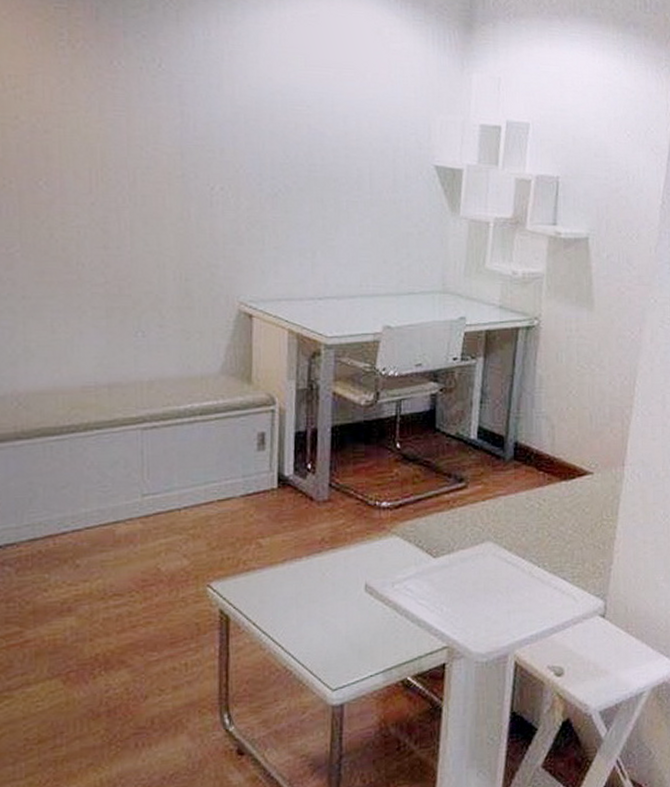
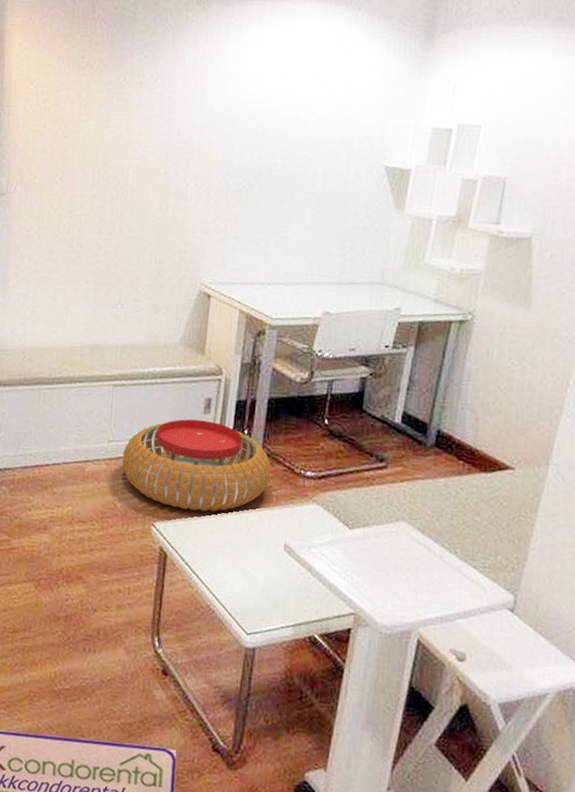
pouf: none [163,458,342,563] -> present [122,419,271,512]

